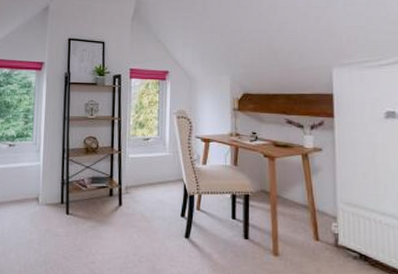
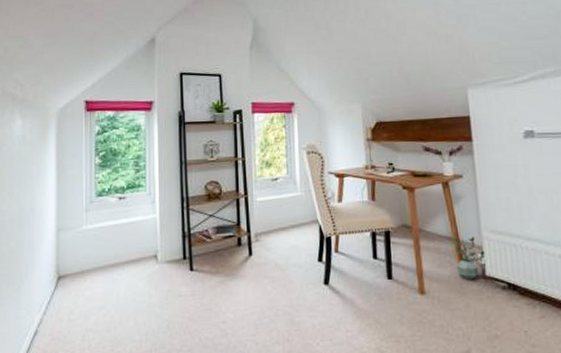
potted plant: none [309,206,338,247] -> present [453,237,485,280]

